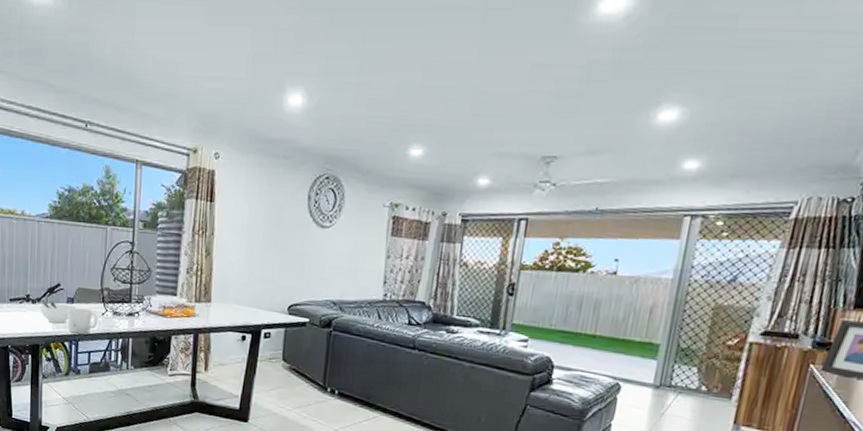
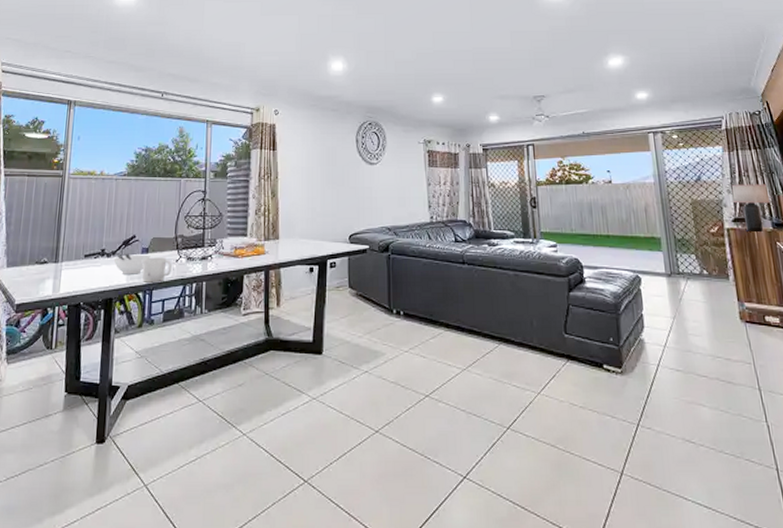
table lamp: none [769,290,825,351] -> present [731,184,771,233]

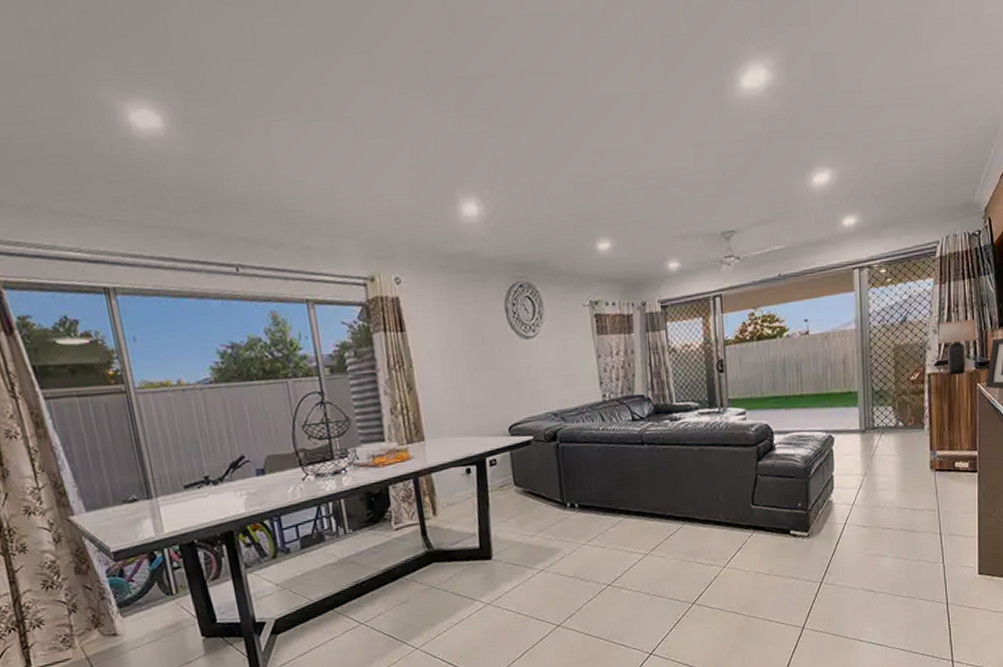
bowl: present [113,253,151,274] -> none [222,476,269,503]
mug: present [142,257,172,282] -> none [260,477,299,509]

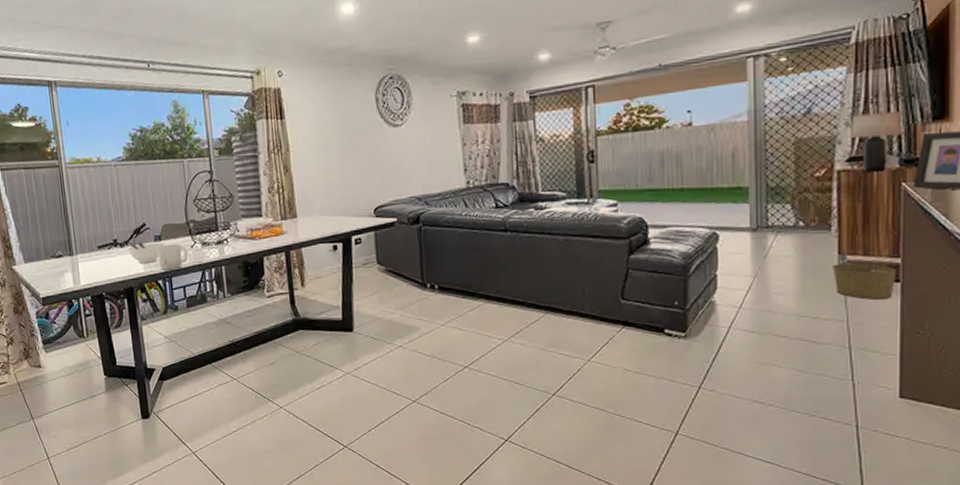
bowl: none [222,476,269,503] -> present [127,242,164,263]
mug: none [260,477,299,509] -> present [157,244,188,270]
basket: none [926,454,975,490] -> present [833,260,897,300]

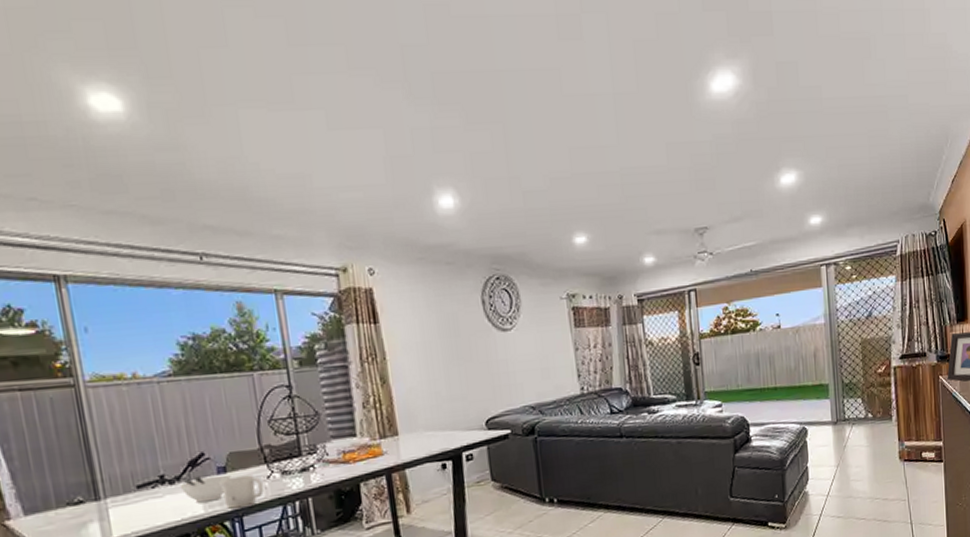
basket: present [833,260,897,300] -> none [895,444,940,480]
table lamp: present [849,111,902,173] -> none [901,314,937,369]

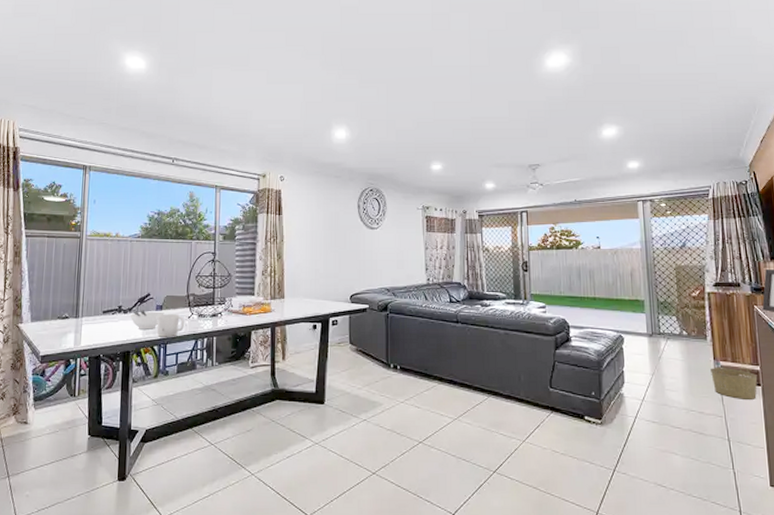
basket: none [895,444,940,480] -> present [710,367,758,399]

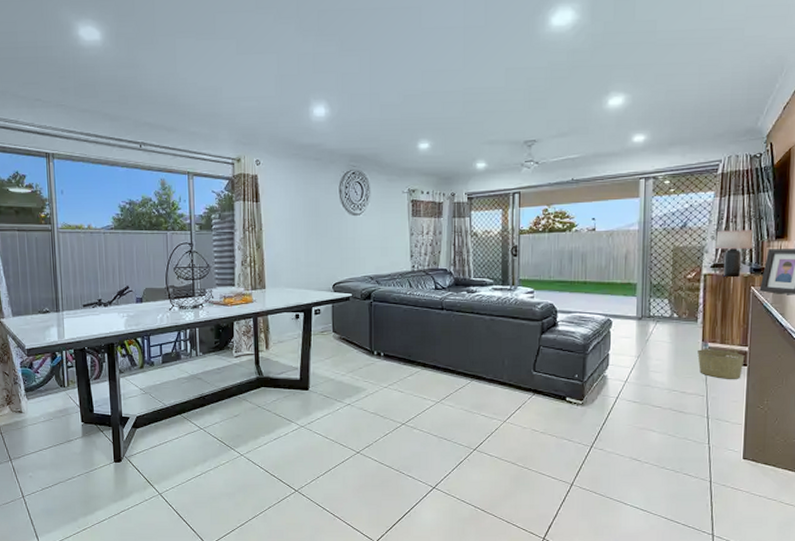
bowl: present [130,310,164,329] -> none [110,303,145,322]
mug: present [156,314,184,337] -> none [138,306,166,329]
table lamp: none [714,251,751,297] -> present [714,230,753,278]

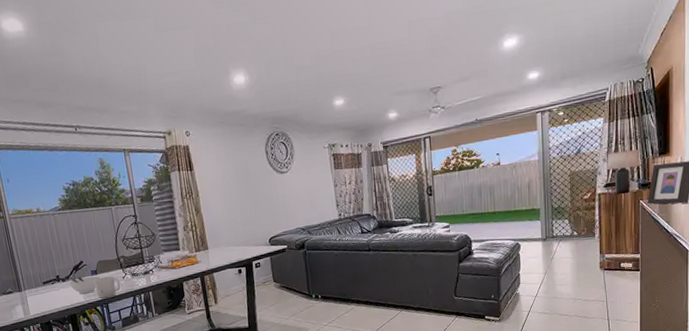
bowl: none [110,303,145,322] -> present [68,276,100,294]
mug: none [138,306,166,329] -> present [94,276,121,298]
basket: present [697,348,745,379] -> none [597,256,638,285]

